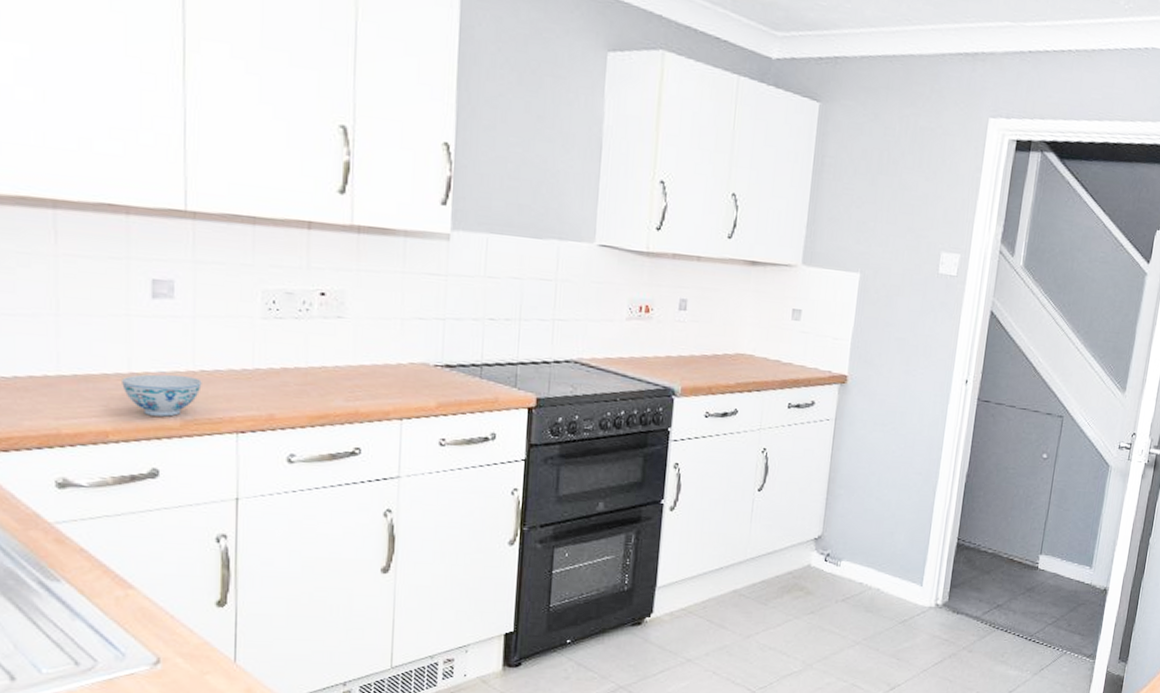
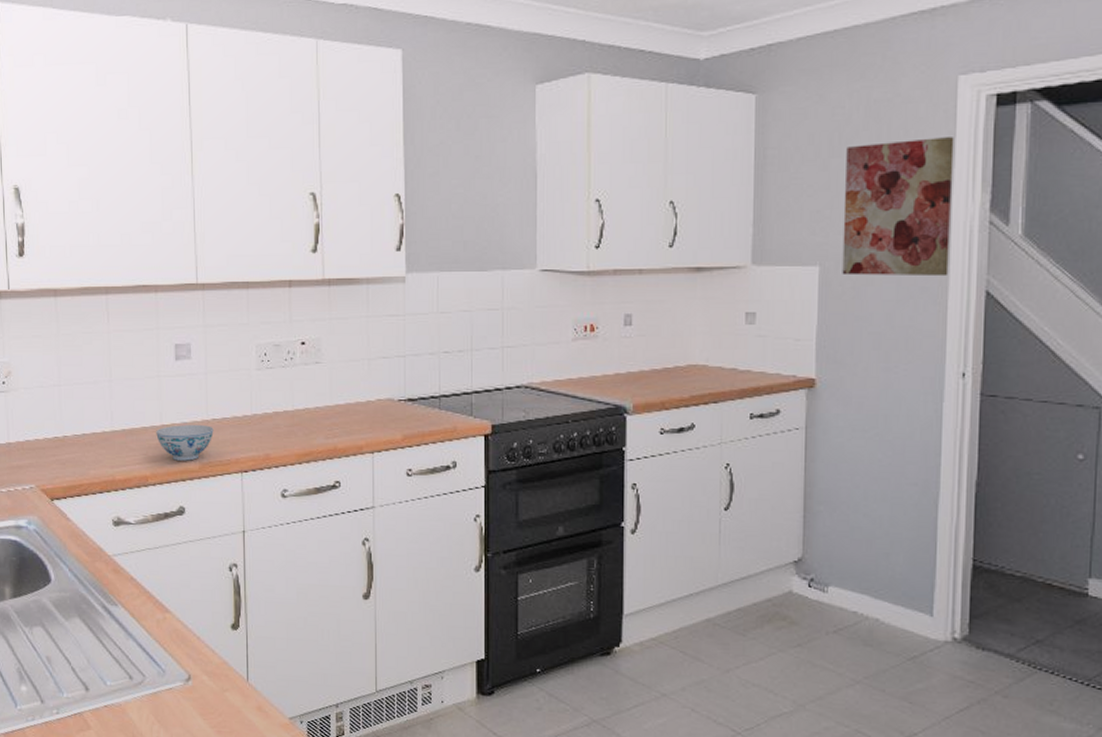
wall art: none [879,166,981,295] -> present [842,137,954,277]

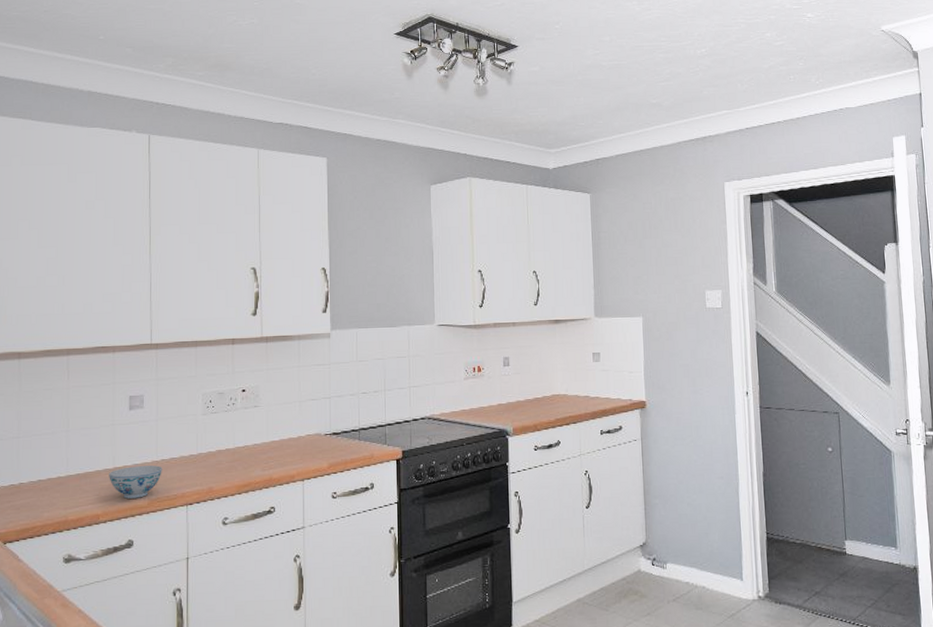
wall art: present [842,137,954,277] -> none [655,224,730,323]

